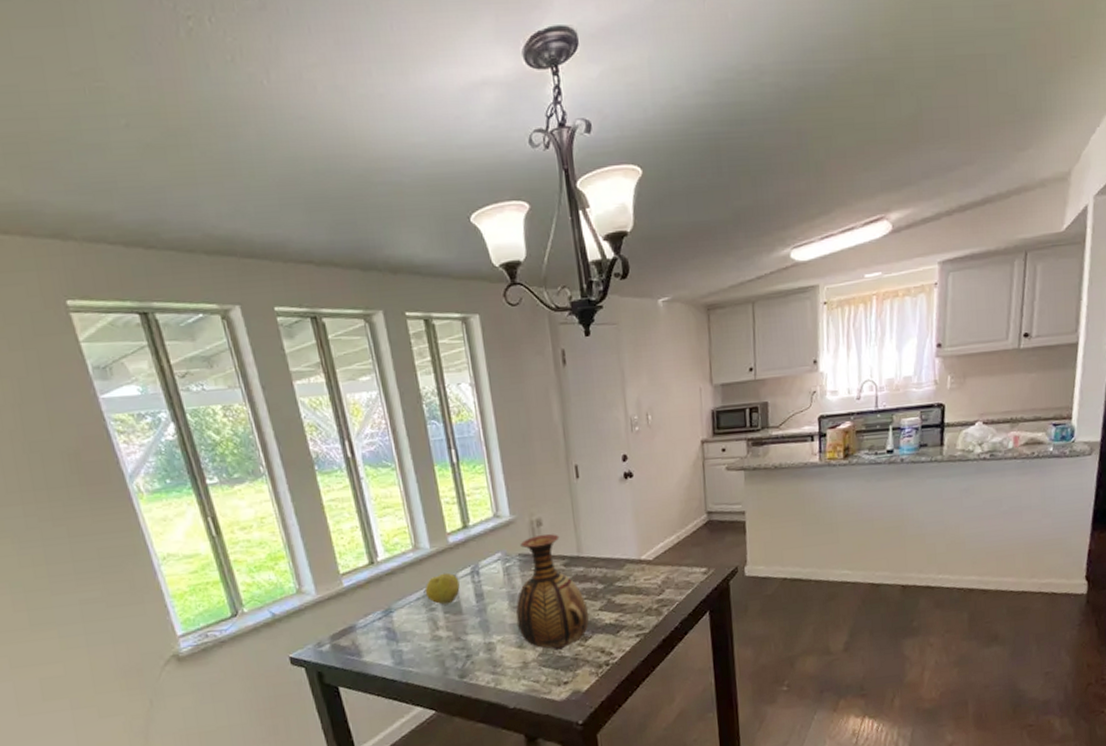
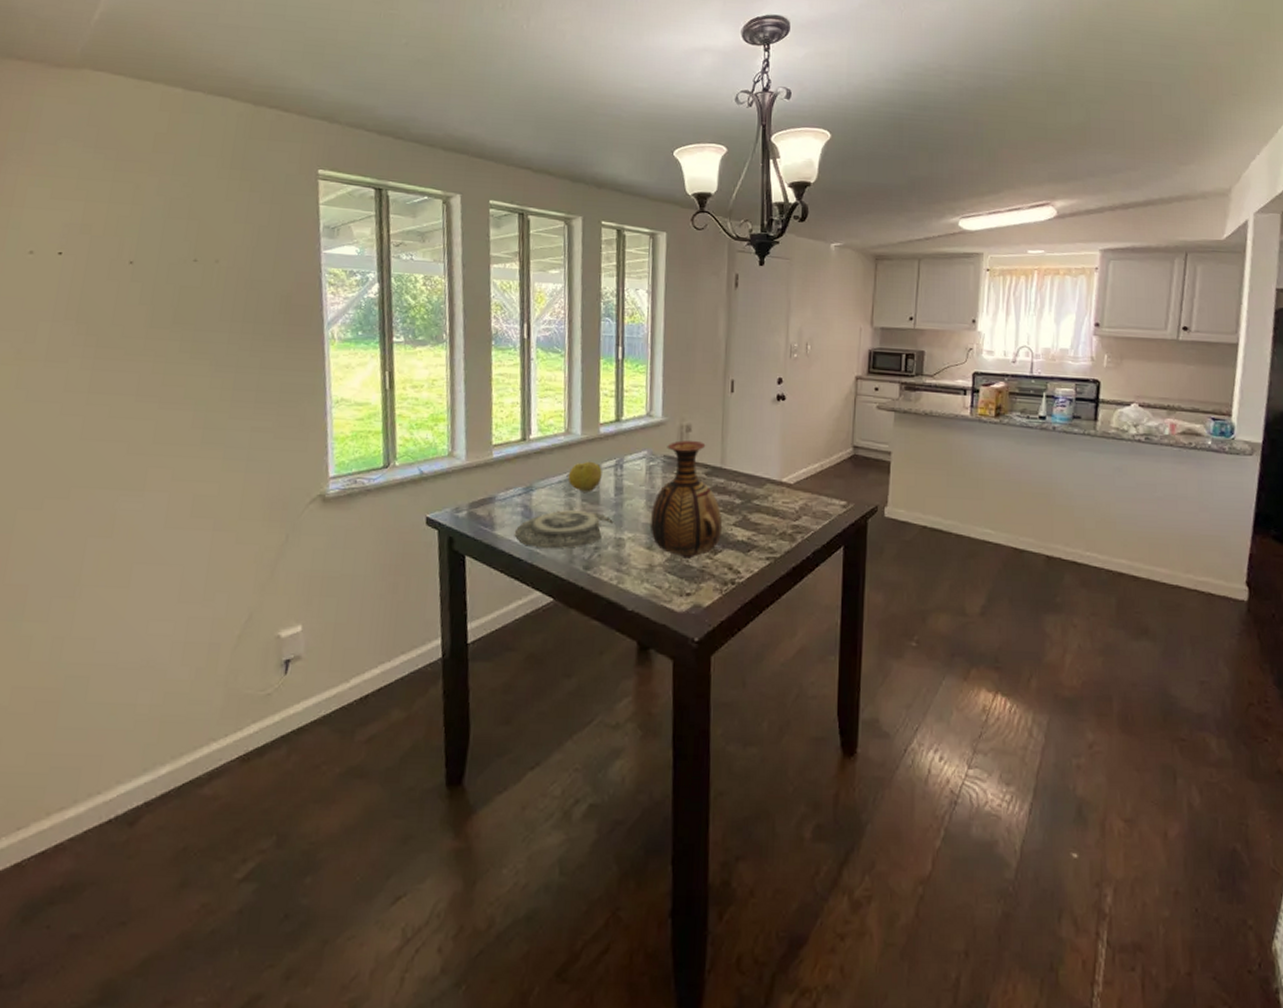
plate: none [382,622,481,666] -> present [514,510,614,549]

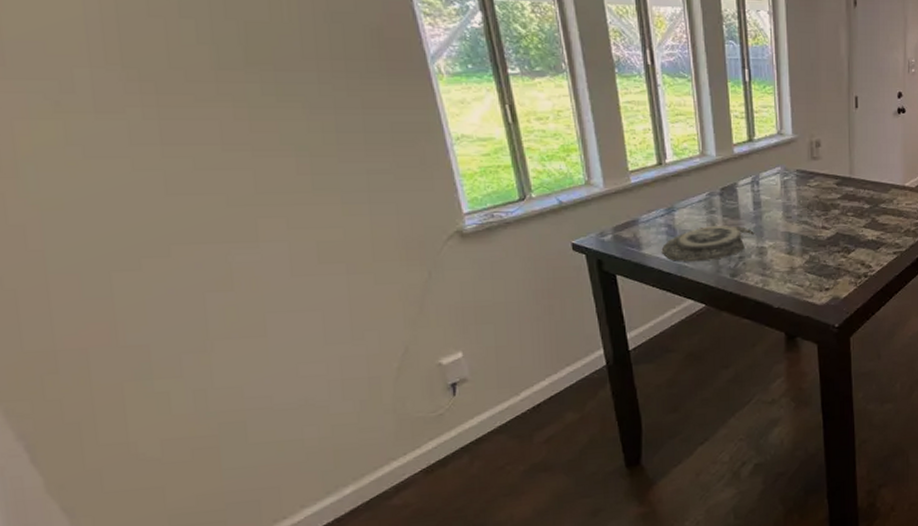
fruit: present [567,461,602,492] -> none [707,180,740,209]
vase: present [649,440,723,560] -> none [788,154,854,260]

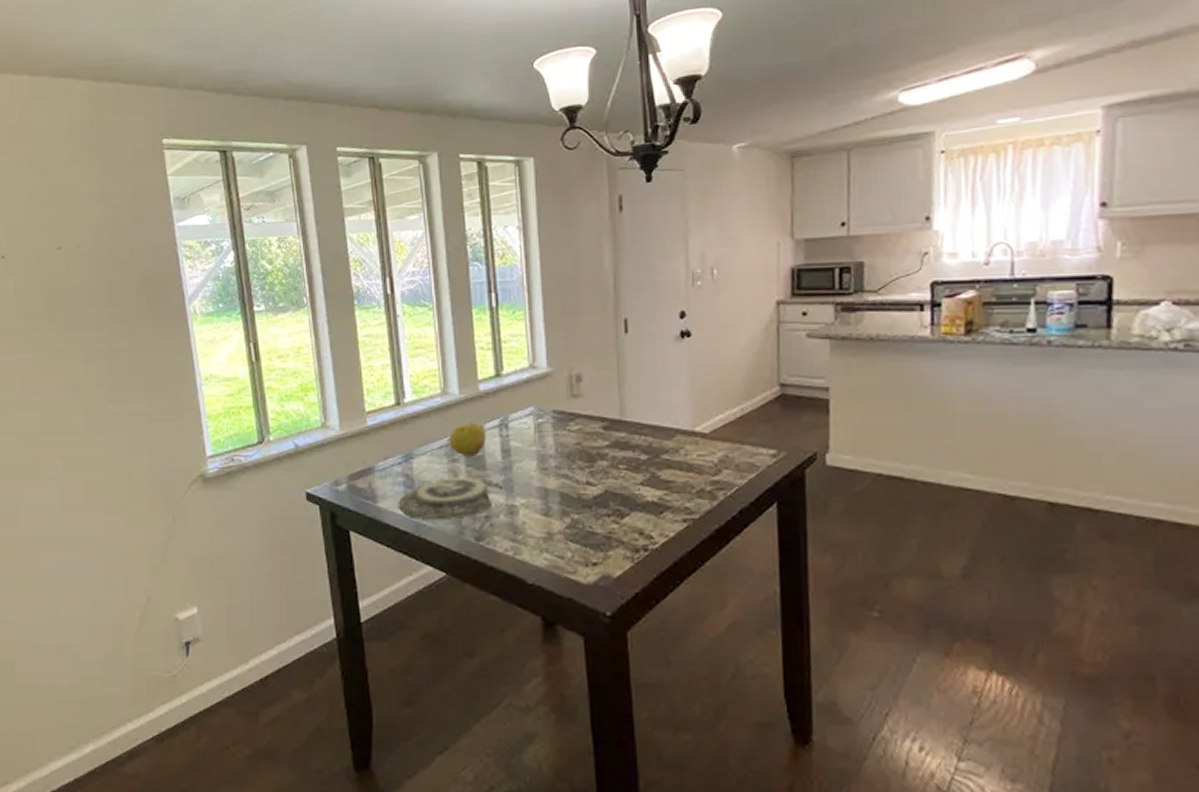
fruit: none [707,180,740,209] -> present [449,422,486,457]

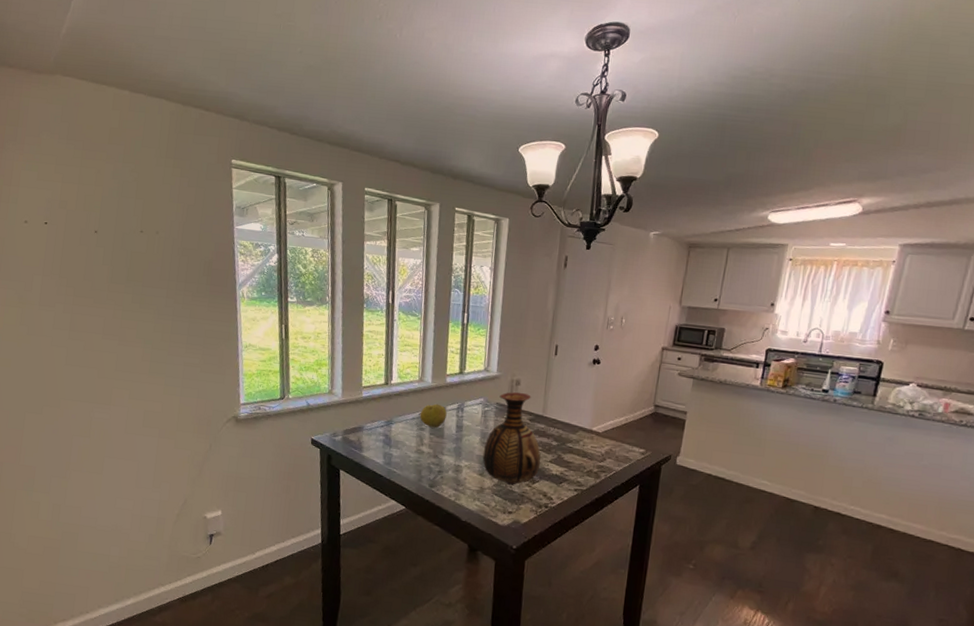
plate: present [398,477,504,520] -> none [377,440,455,470]
vase: none [544,391,628,526] -> present [482,392,541,486]

